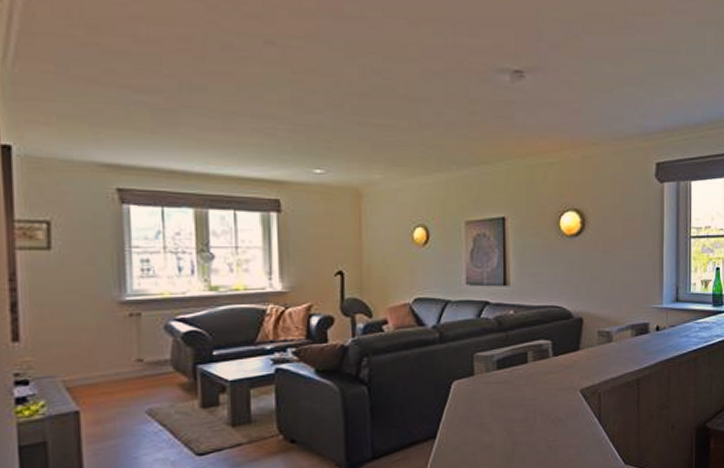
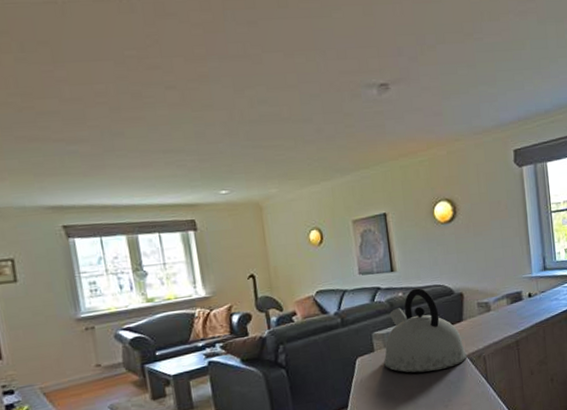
kettle: none [484,307,581,405] -> present [384,288,468,373]

